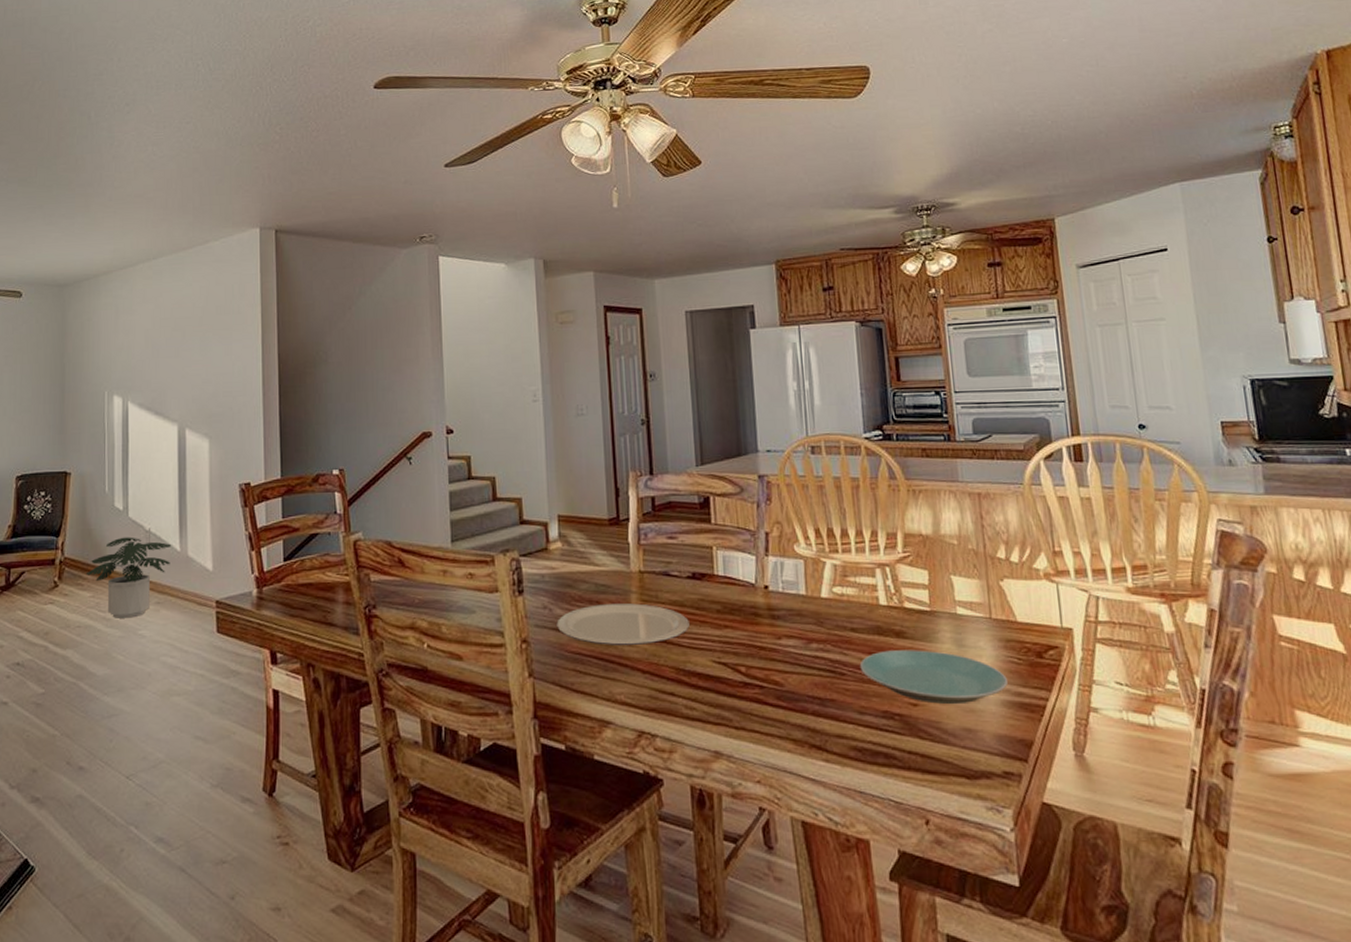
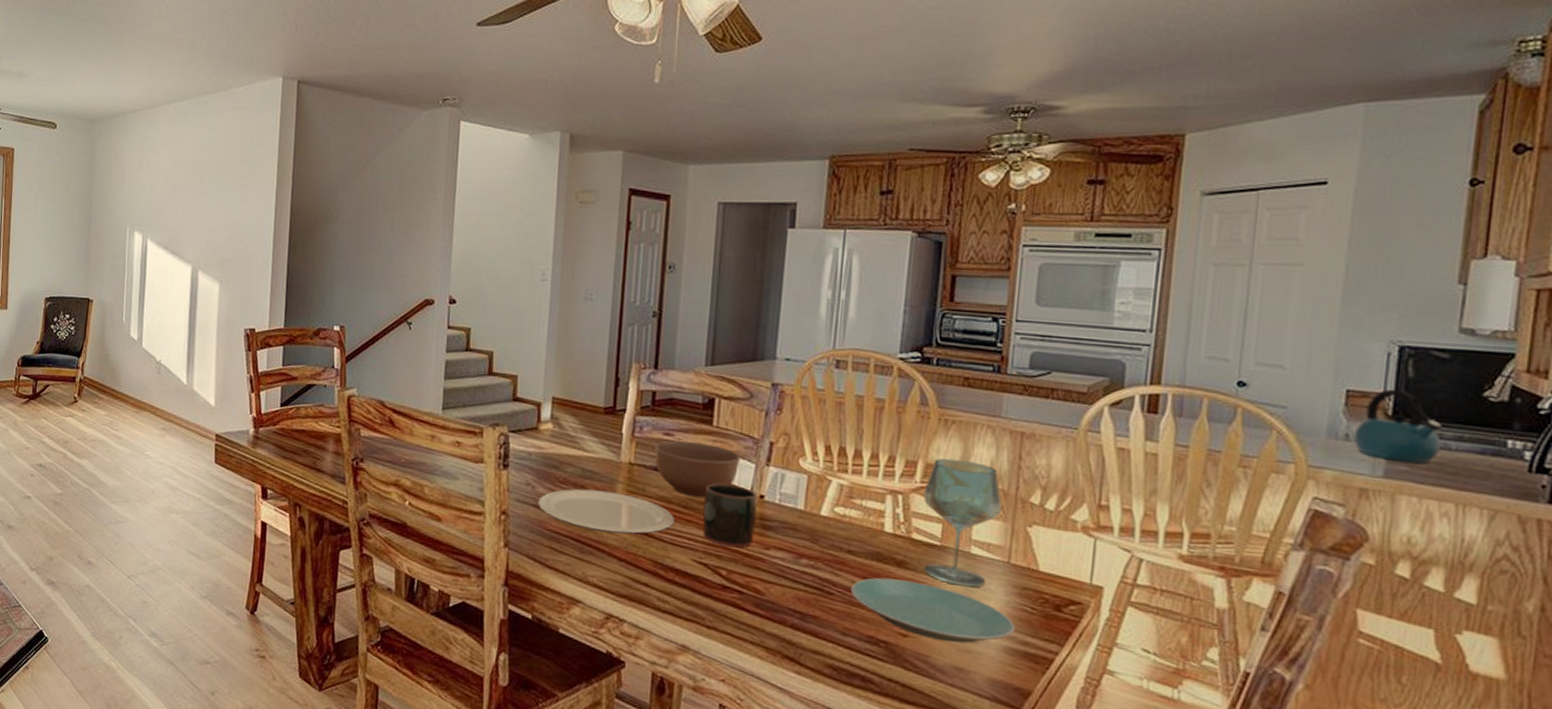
potted plant: present [86,537,172,618] -> none [102,365,179,439]
bowl: none [661,542,742,596] -> present [654,441,741,497]
mug: none [713,579,766,642] -> present [702,483,758,548]
wine glass: none [907,526,975,648] -> present [923,458,1002,588]
kettle: none [1234,416,1300,480] -> present [1353,388,1443,465]

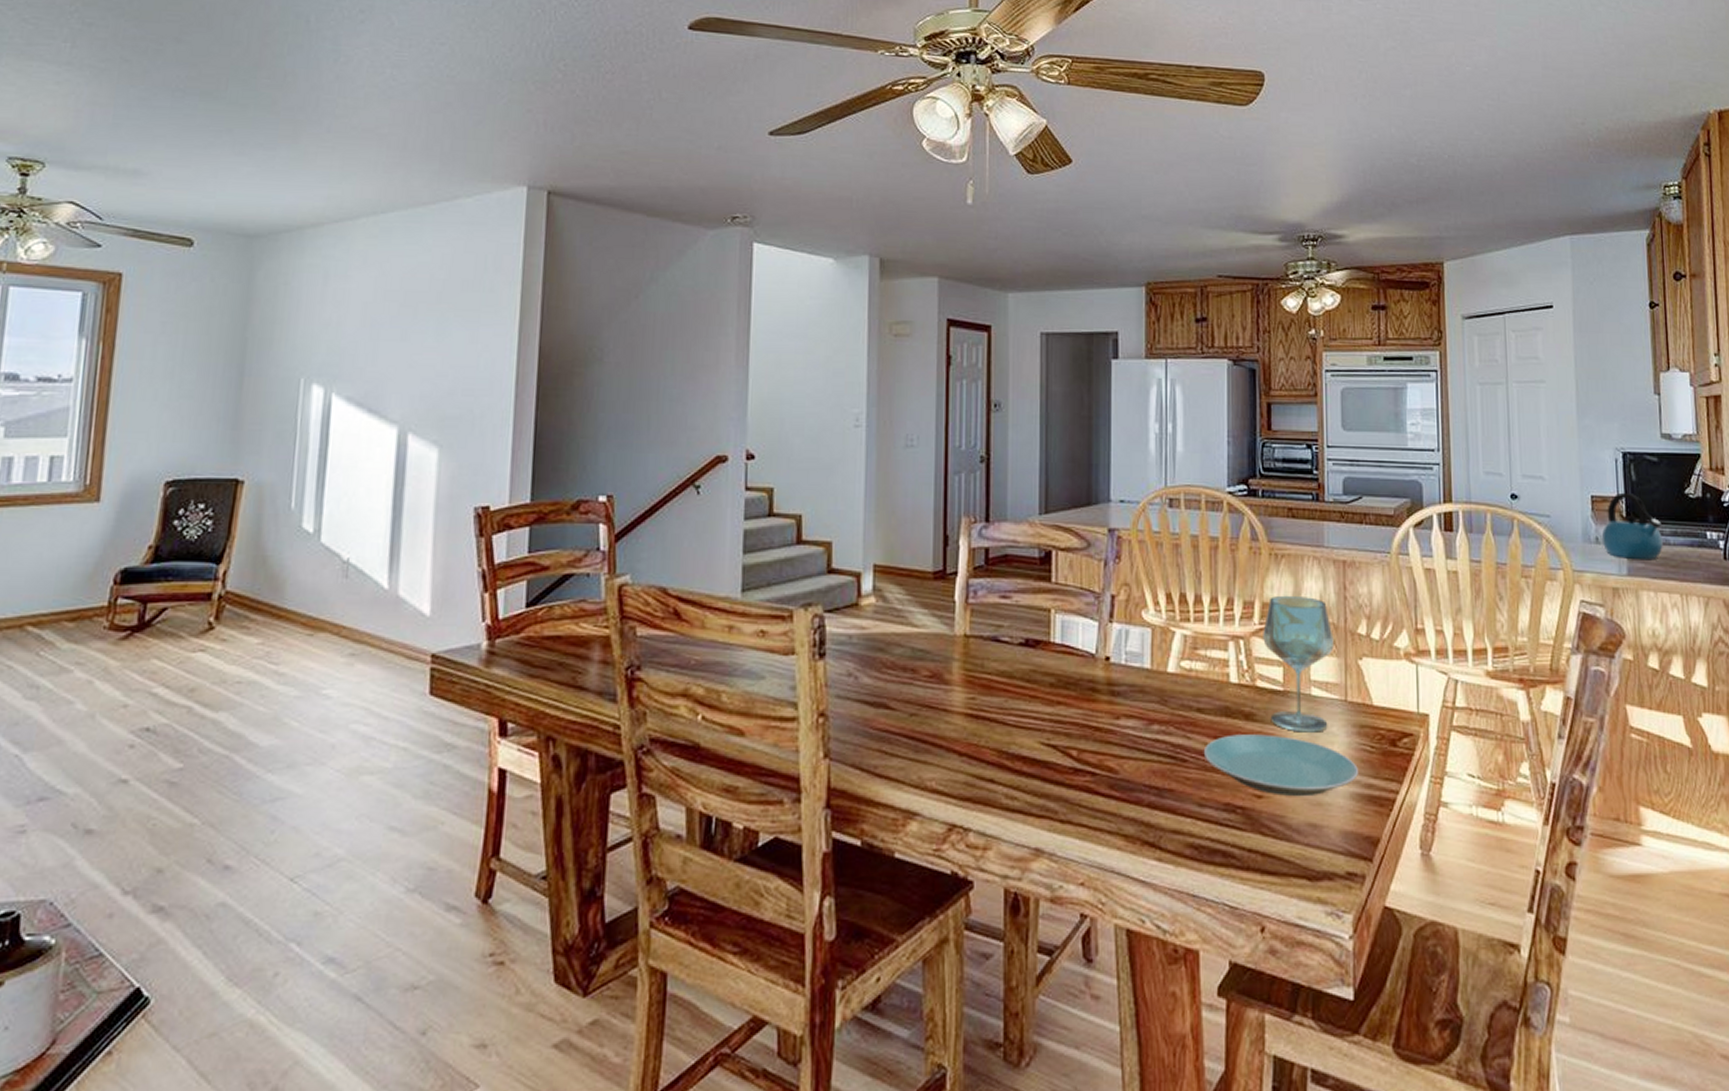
plate: present [538,488,674,535] -> none [862,673,1018,723]
bowl: present [654,441,741,497] -> none [992,604,1083,667]
mug: present [702,483,758,548] -> none [1048,648,1103,722]

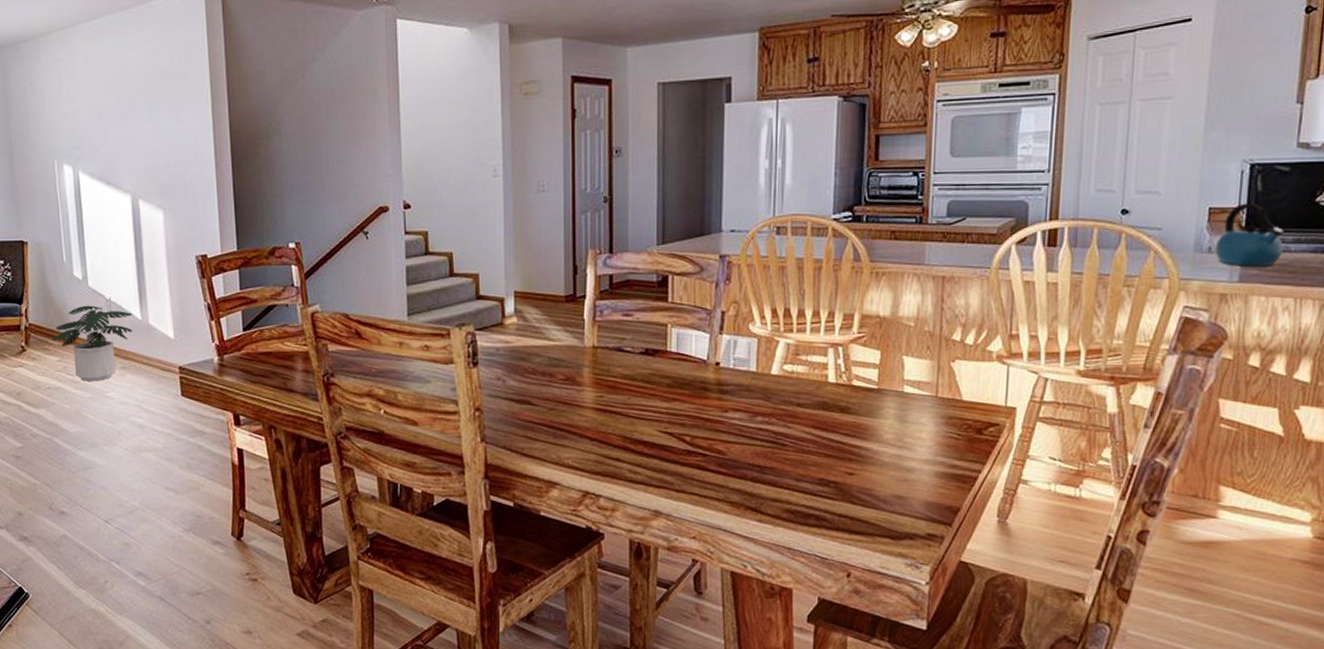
potted plant: none [254,568,377,673] -> present [51,305,133,381]
plate: present [1203,734,1359,797] -> none [801,424,945,475]
wine glass: present [1263,595,1334,733] -> none [861,308,929,423]

